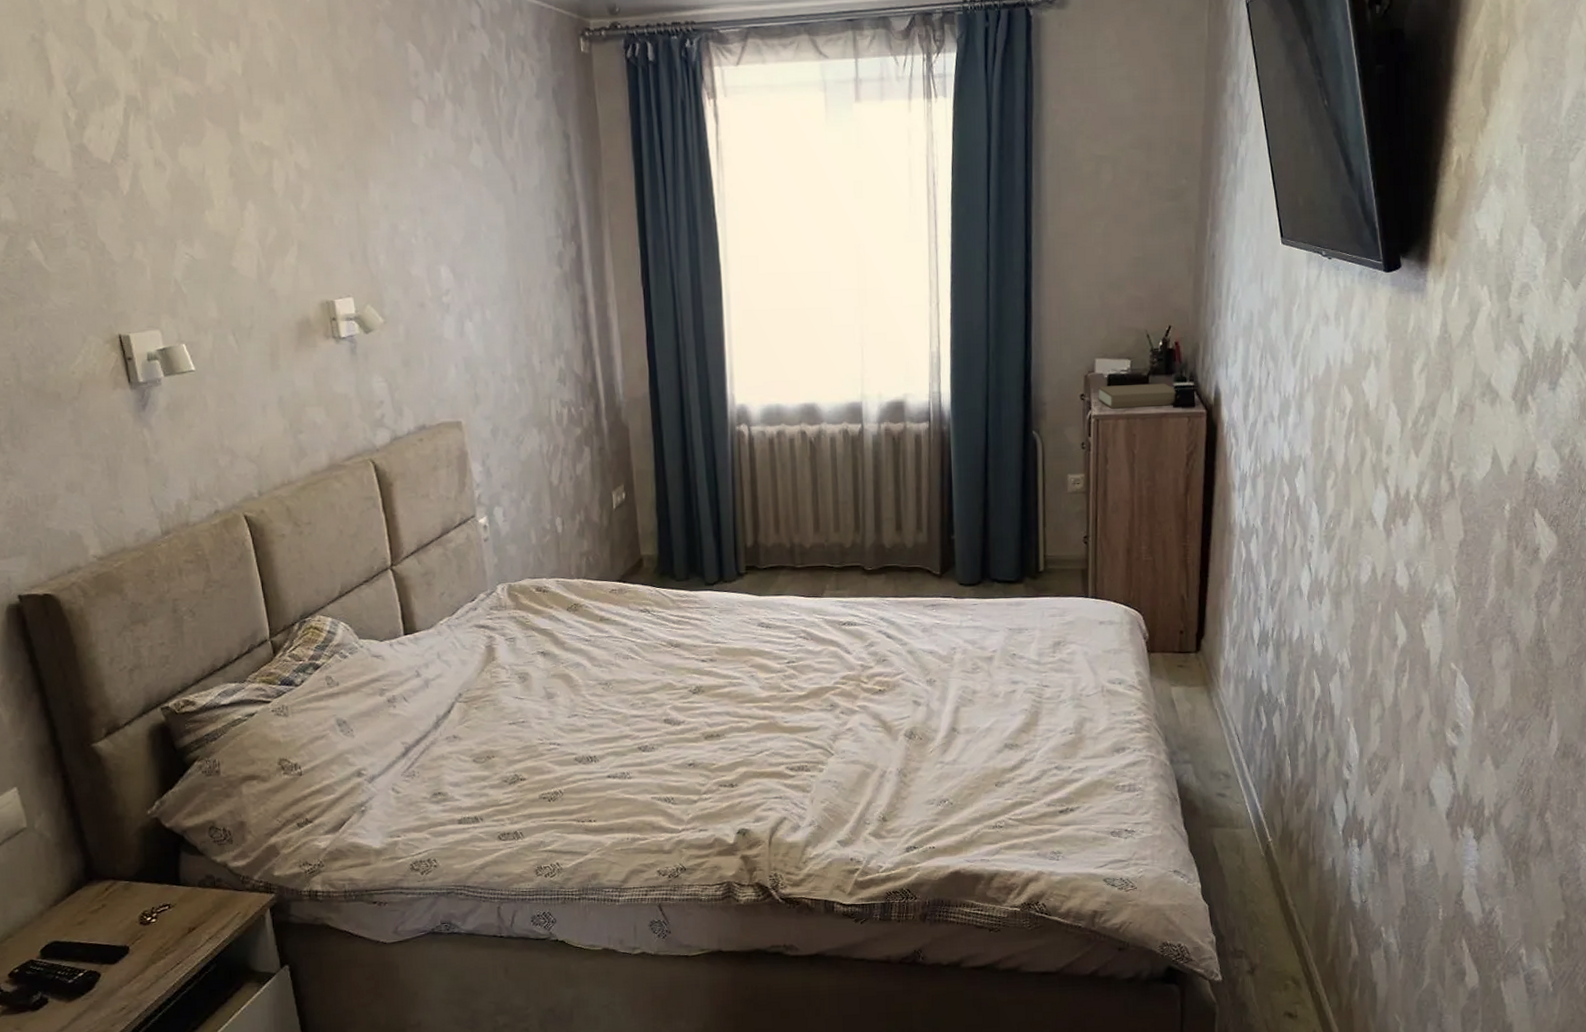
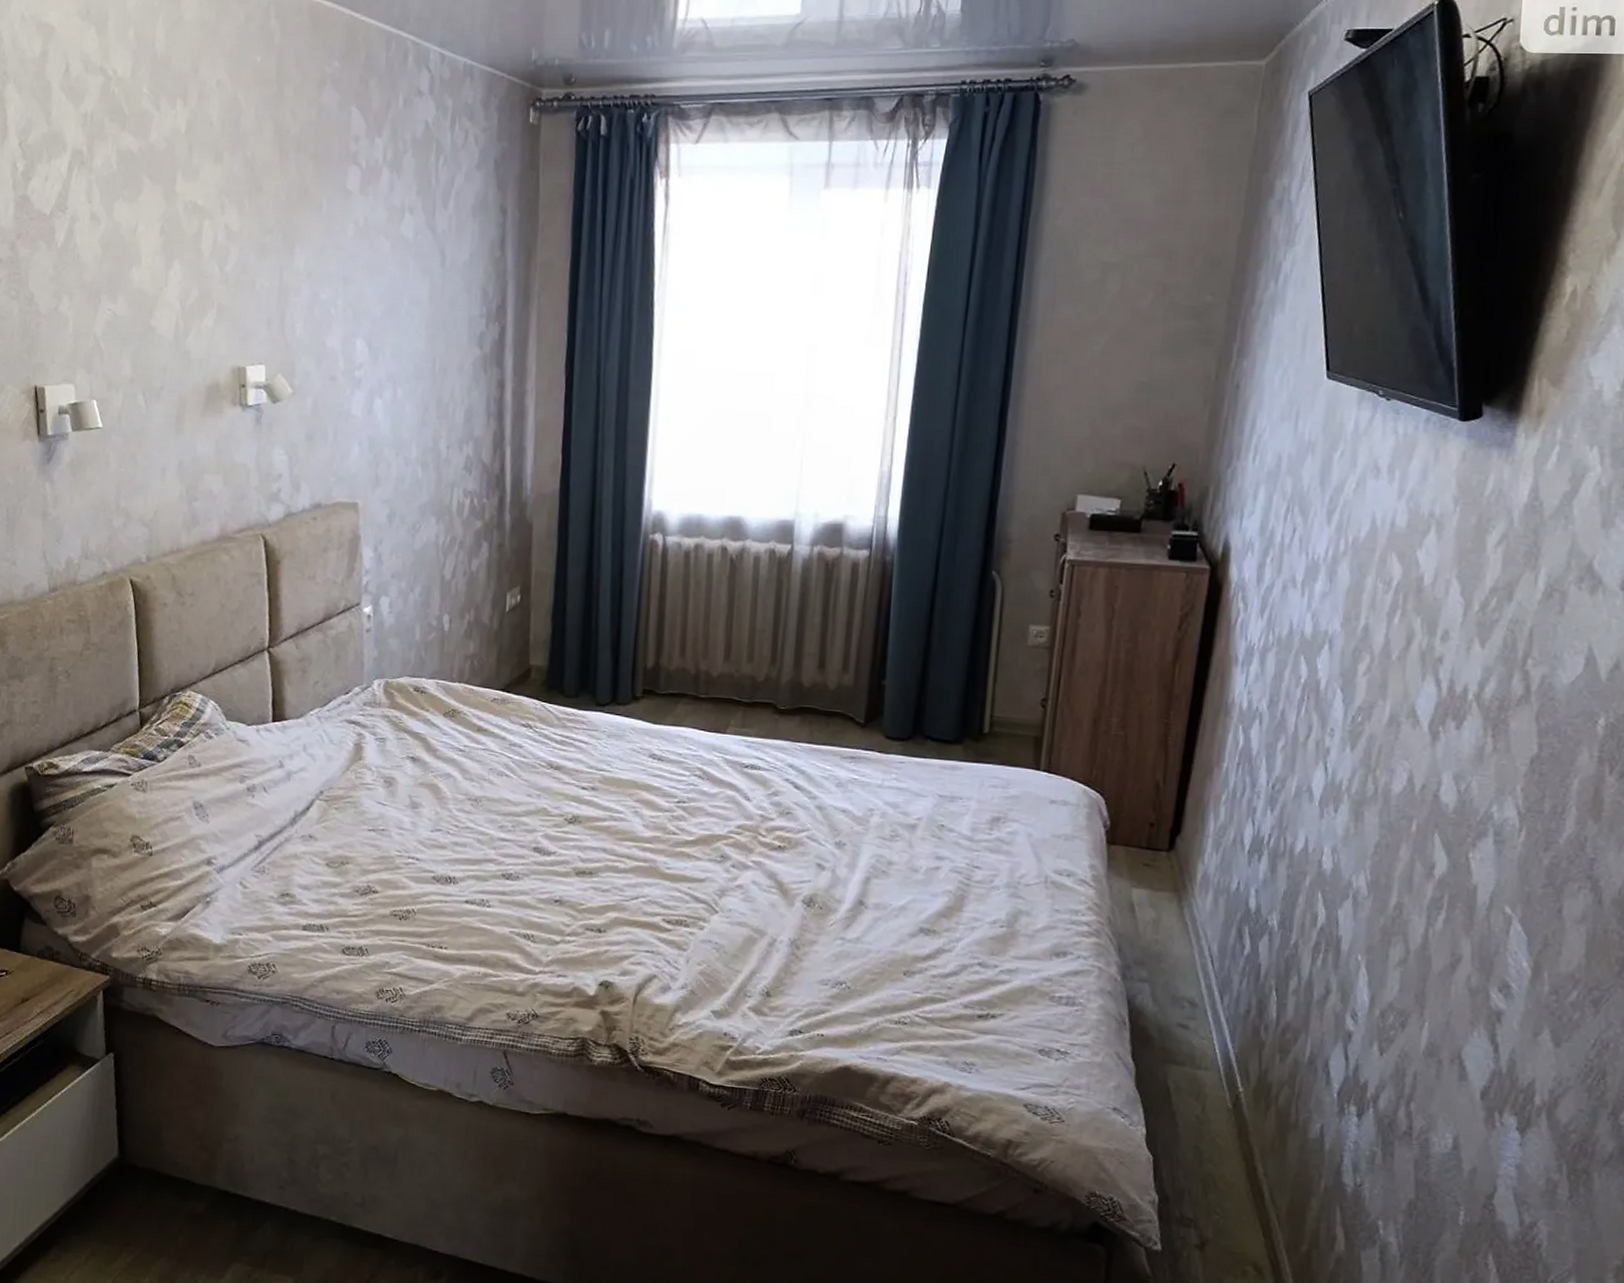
book: present [1098,383,1180,409] -> none [1076,527,1179,558]

